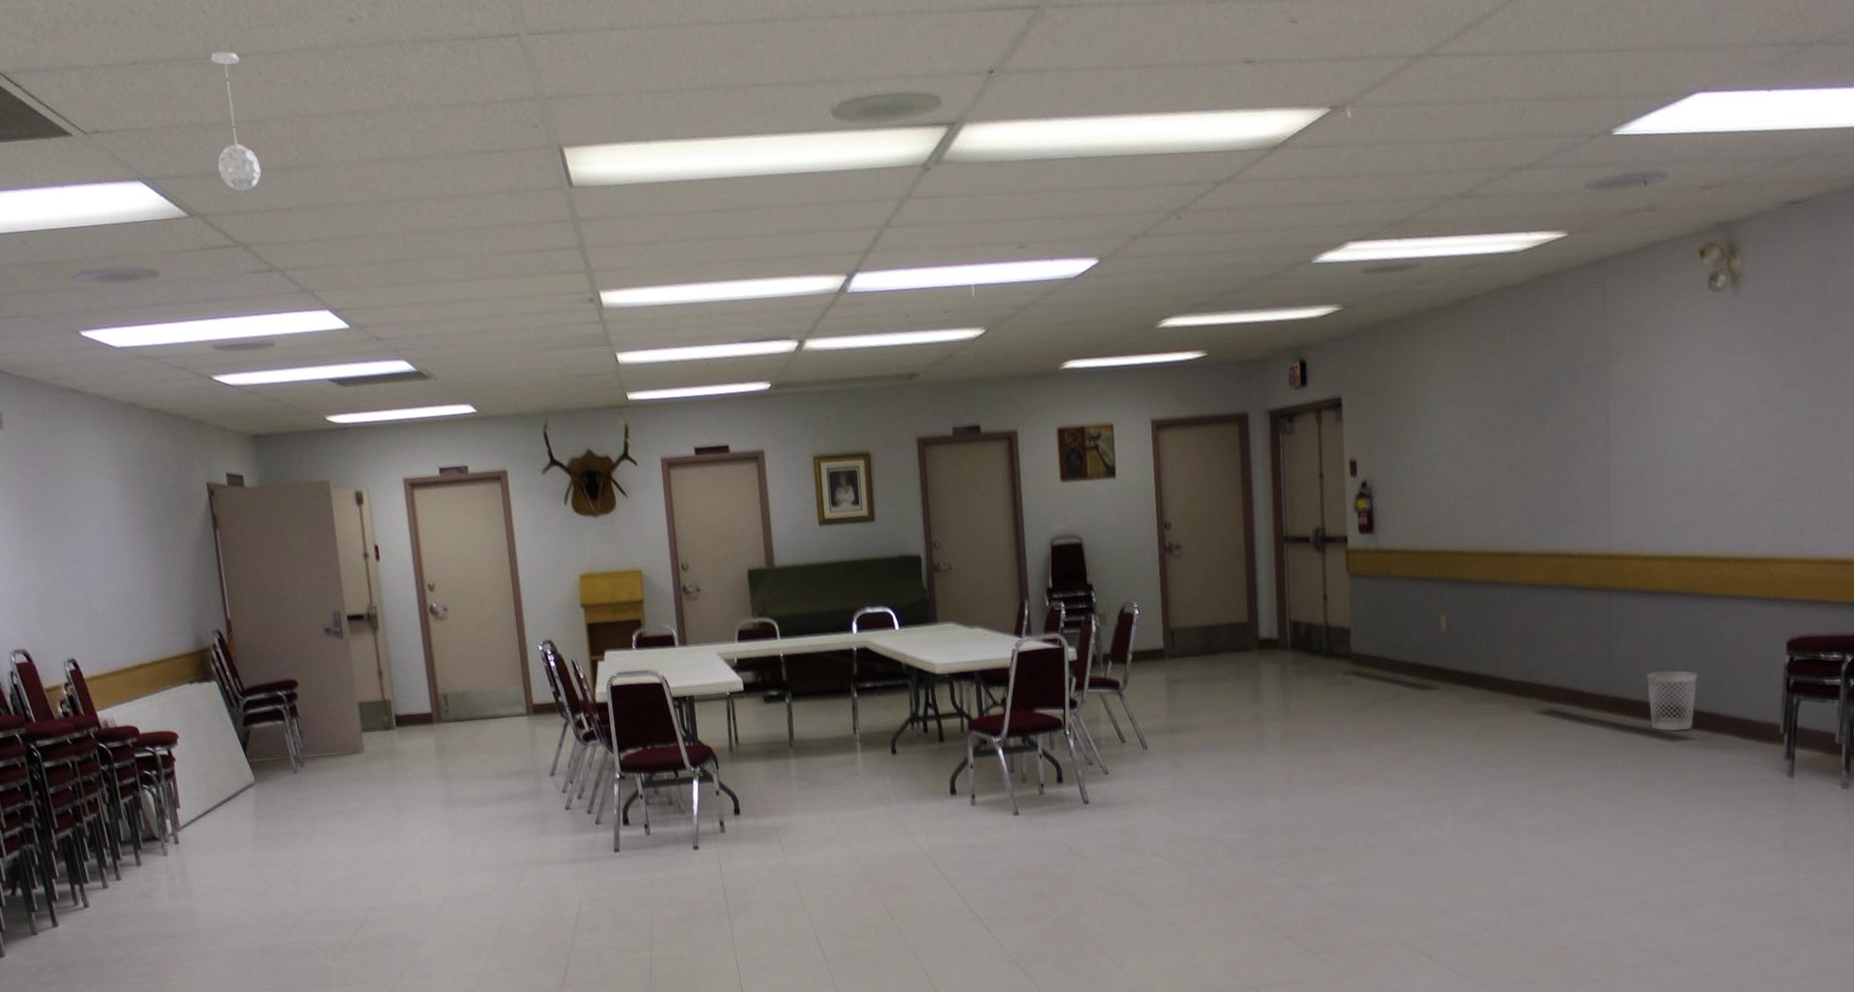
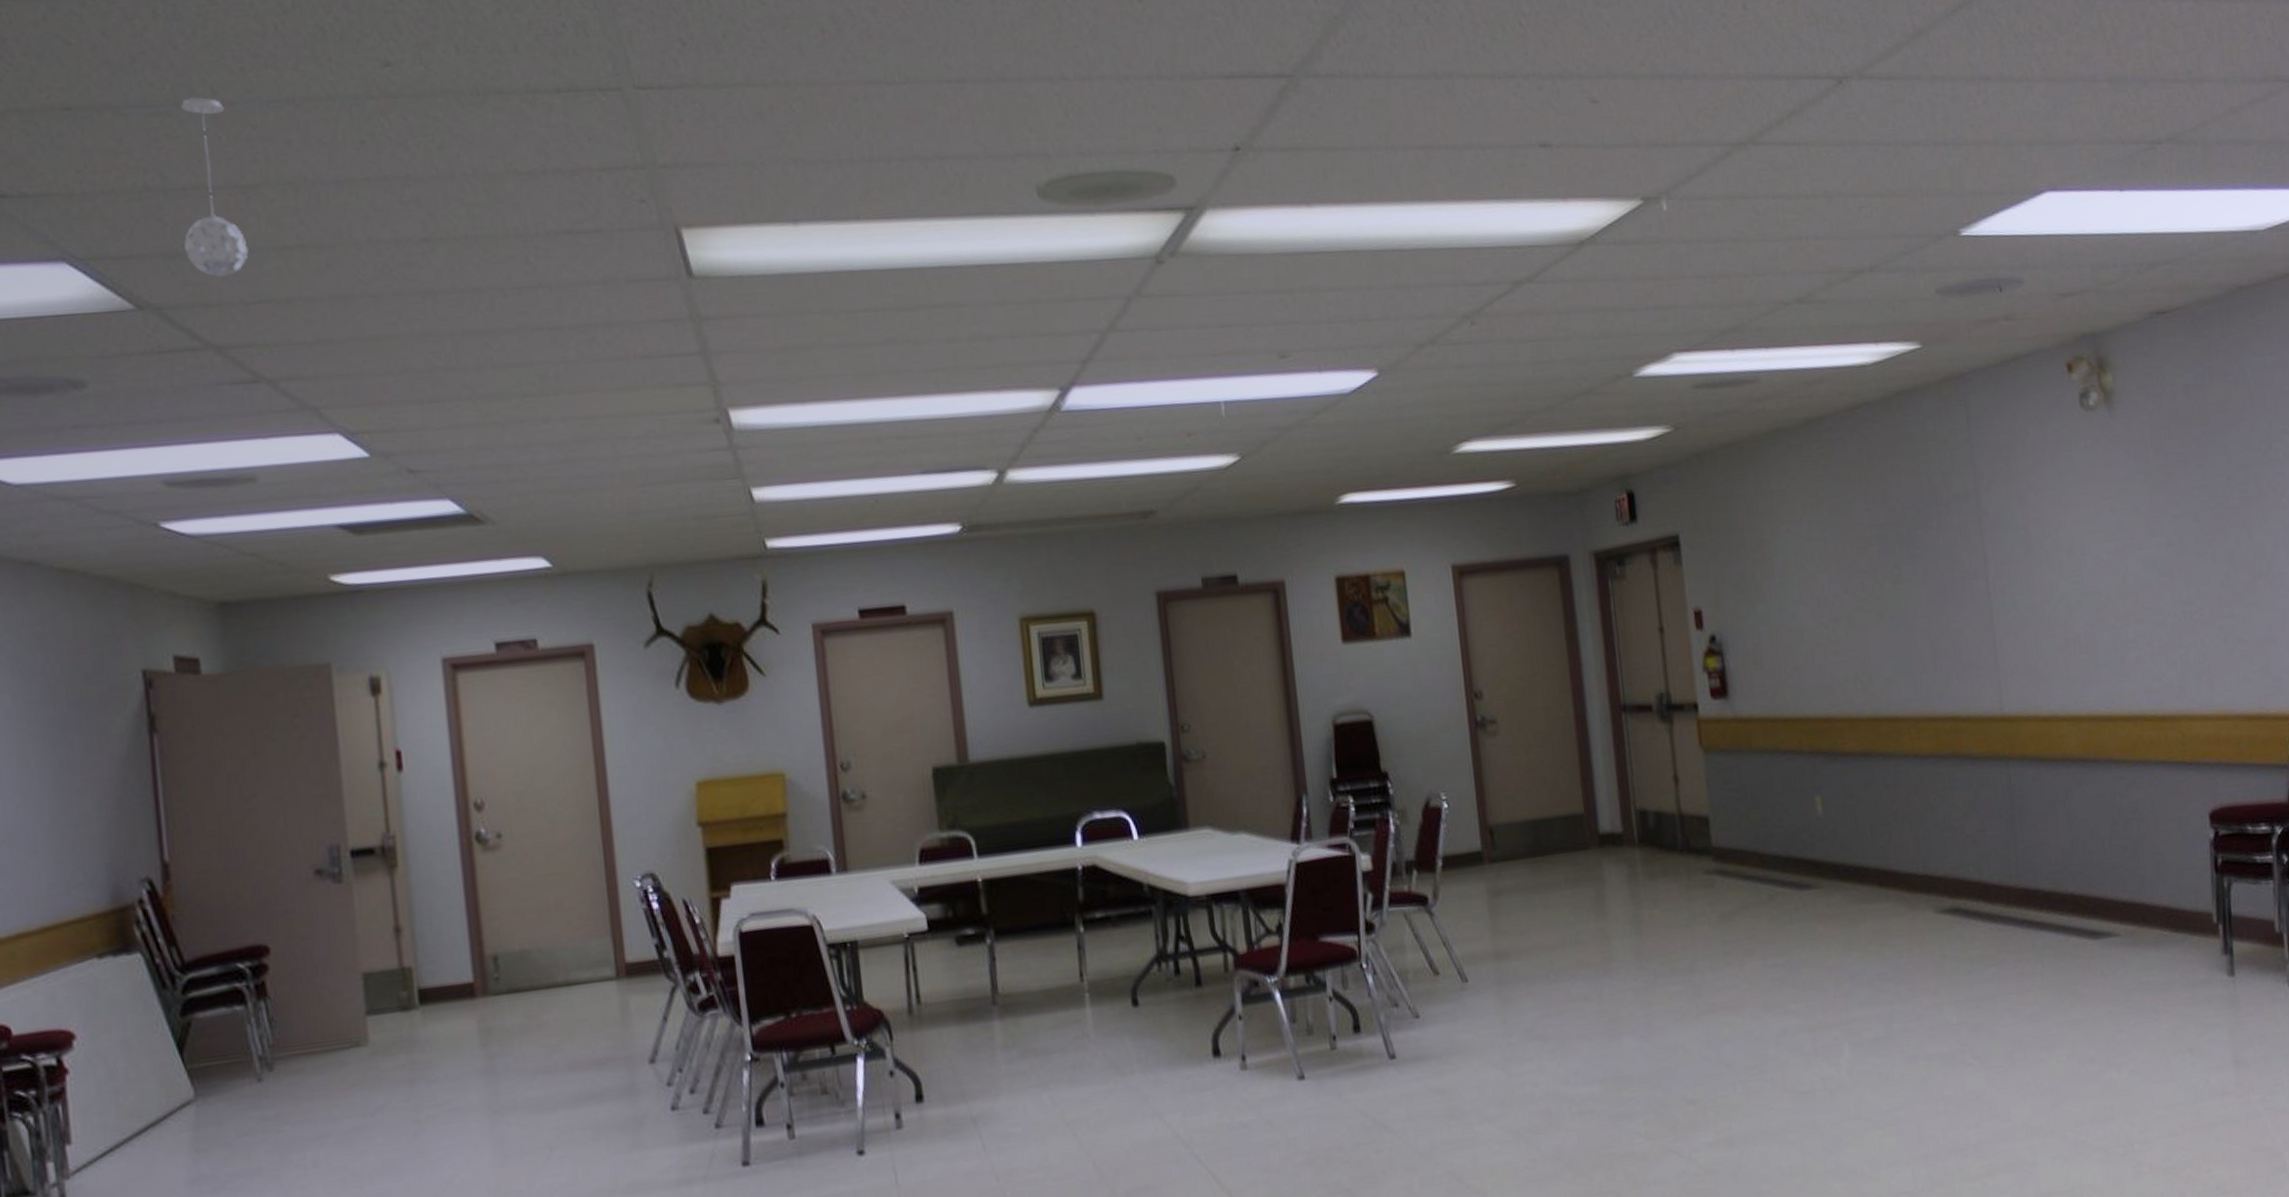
wastebasket: present [1646,670,1697,731] -> none [2058,852,2117,928]

